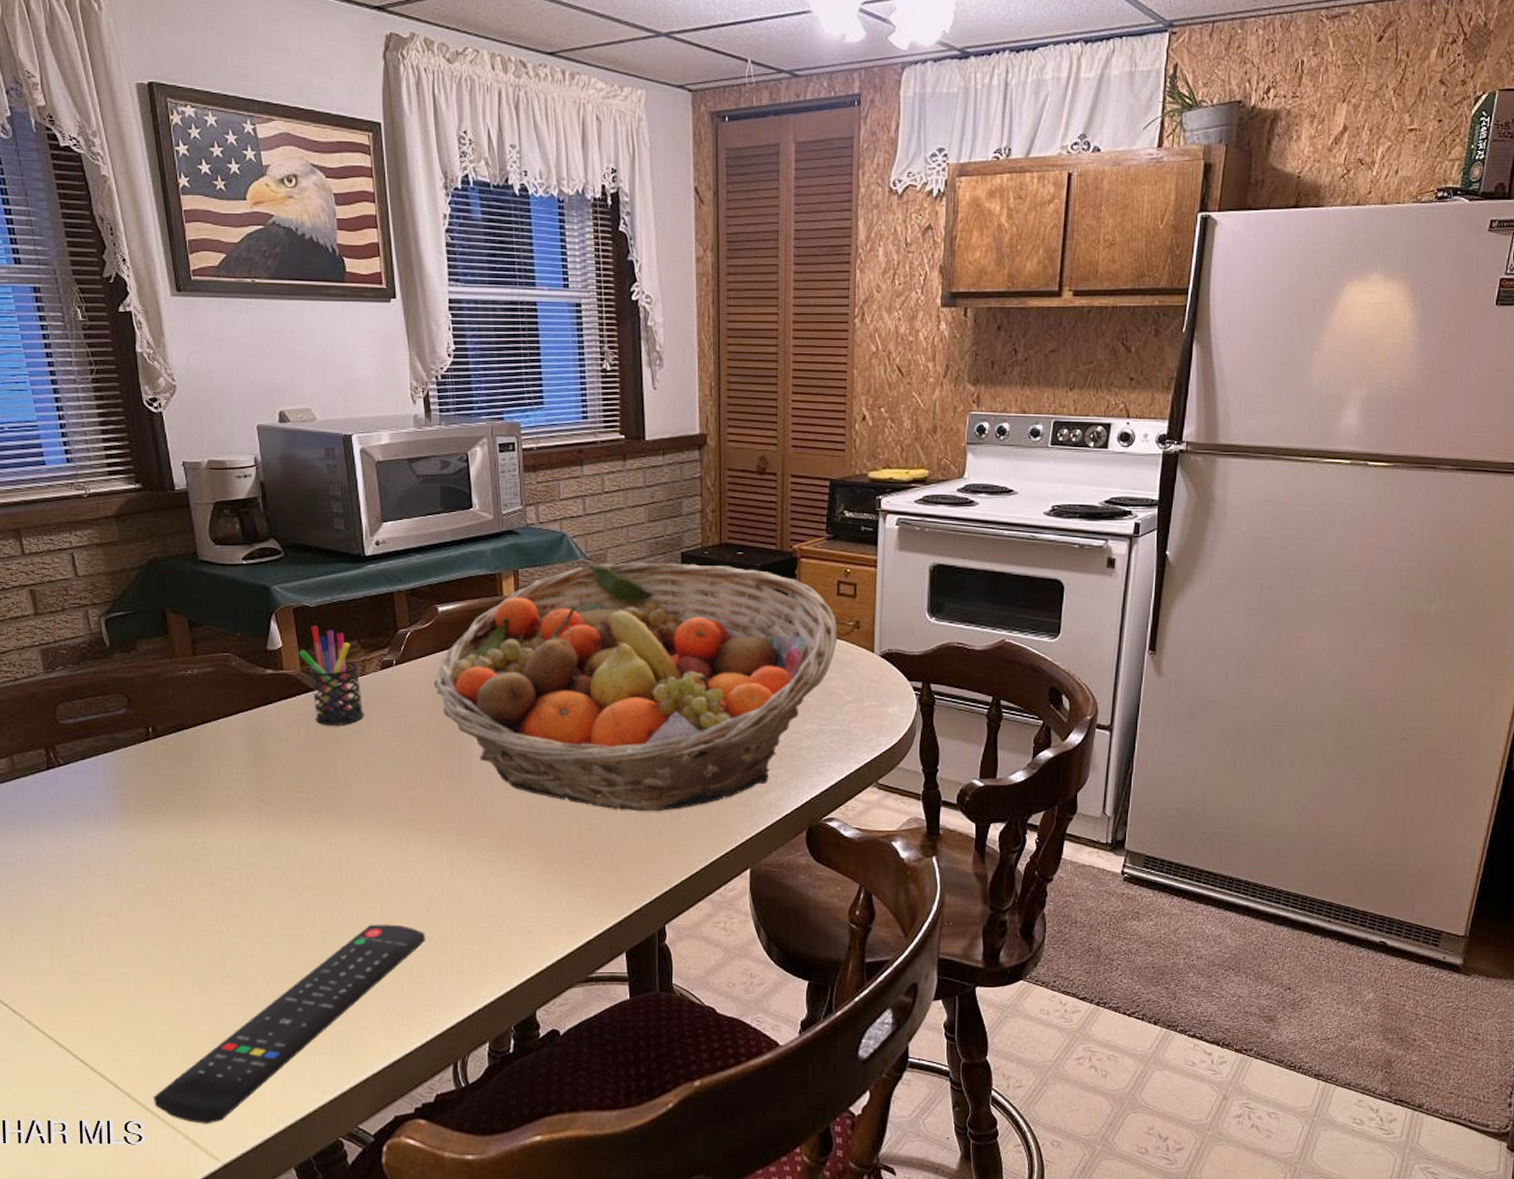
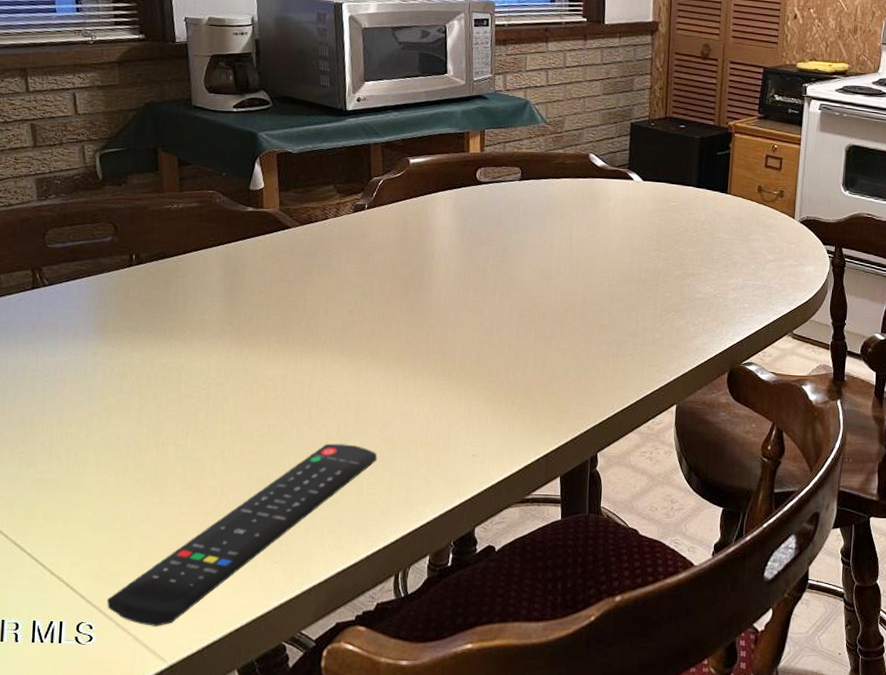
pen holder: present [298,626,364,726] -> none [278,170,335,261]
fruit basket: present [433,562,838,812] -> none [400,128,764,351]

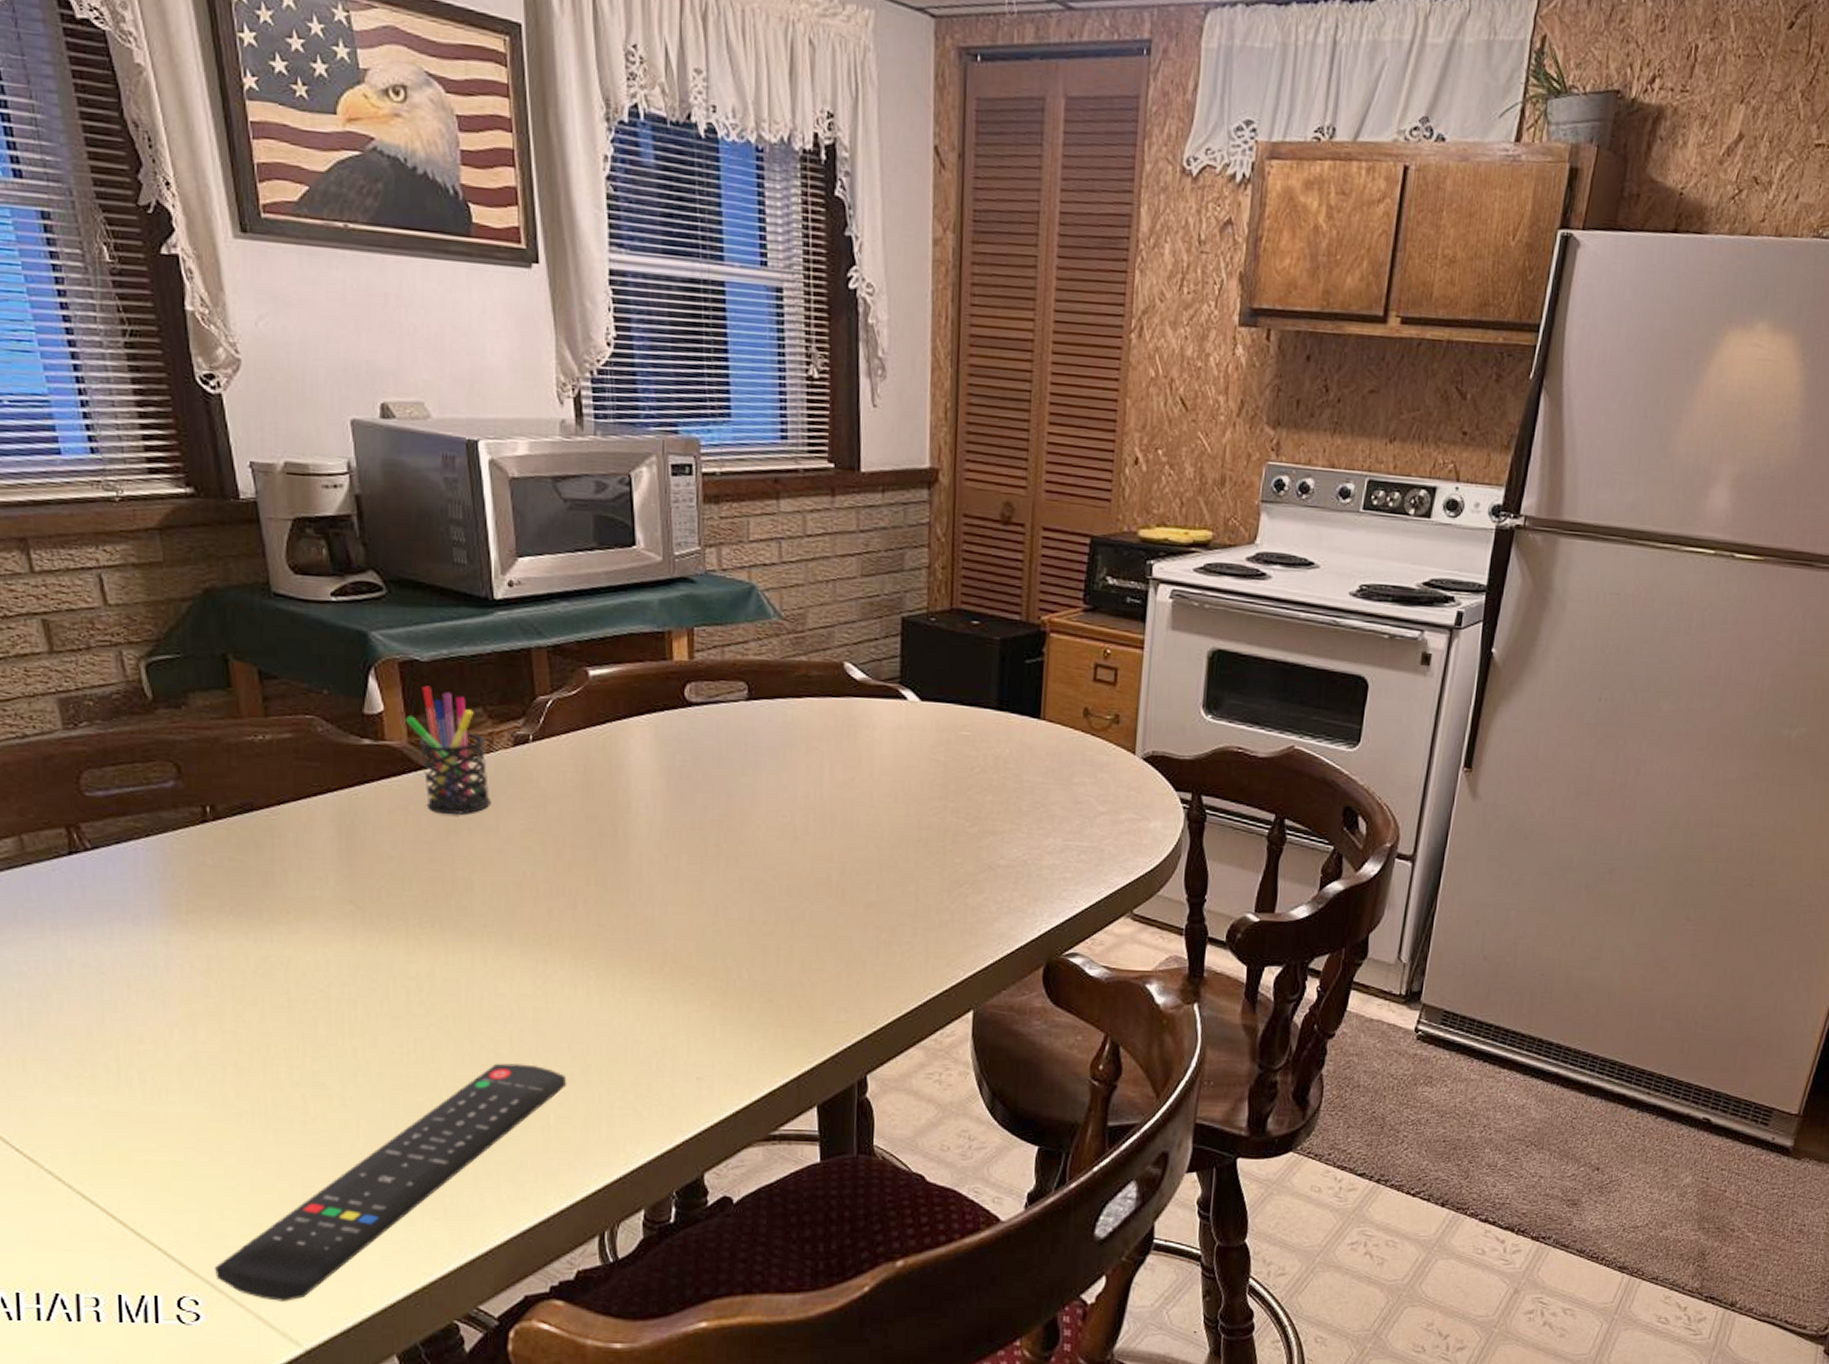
pen holder: none [278,170,335,261] -> present [405,686,491,815]

